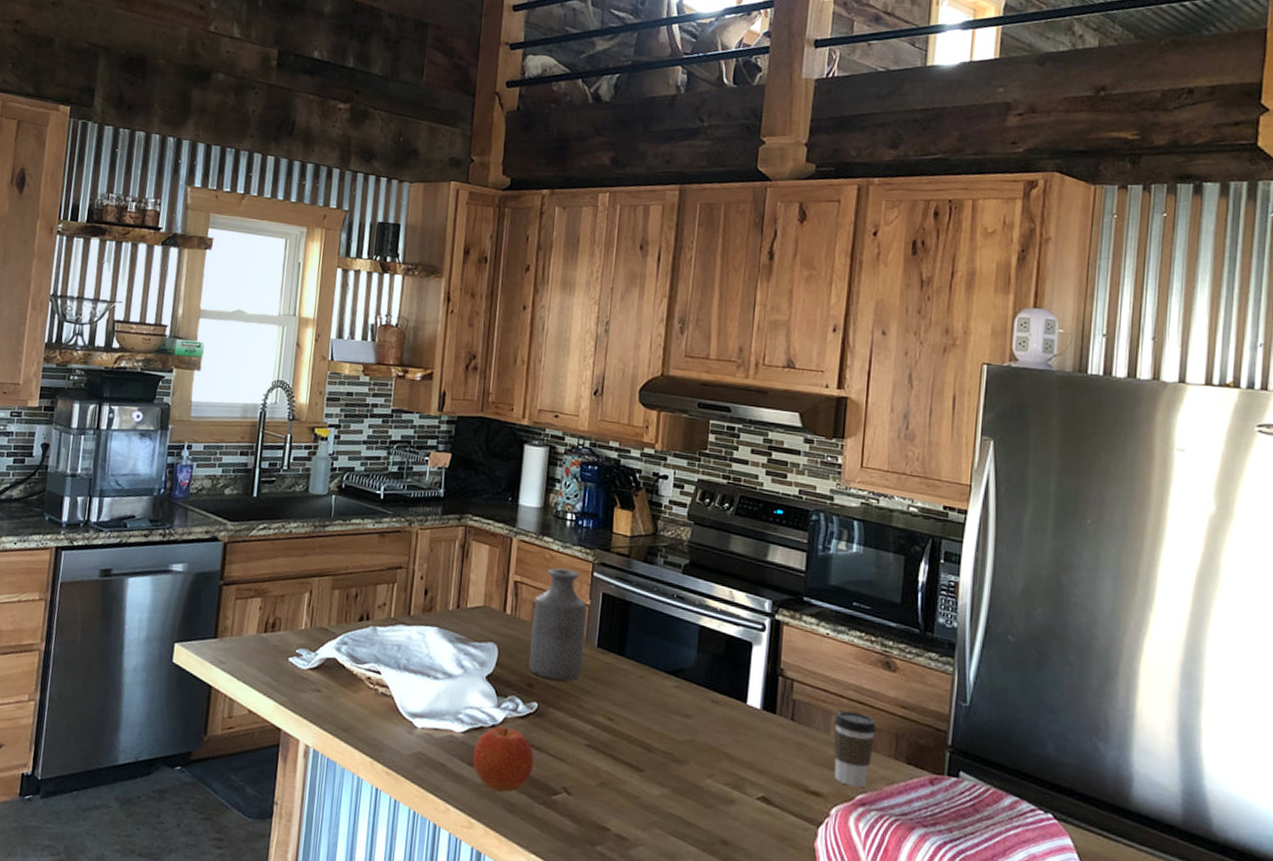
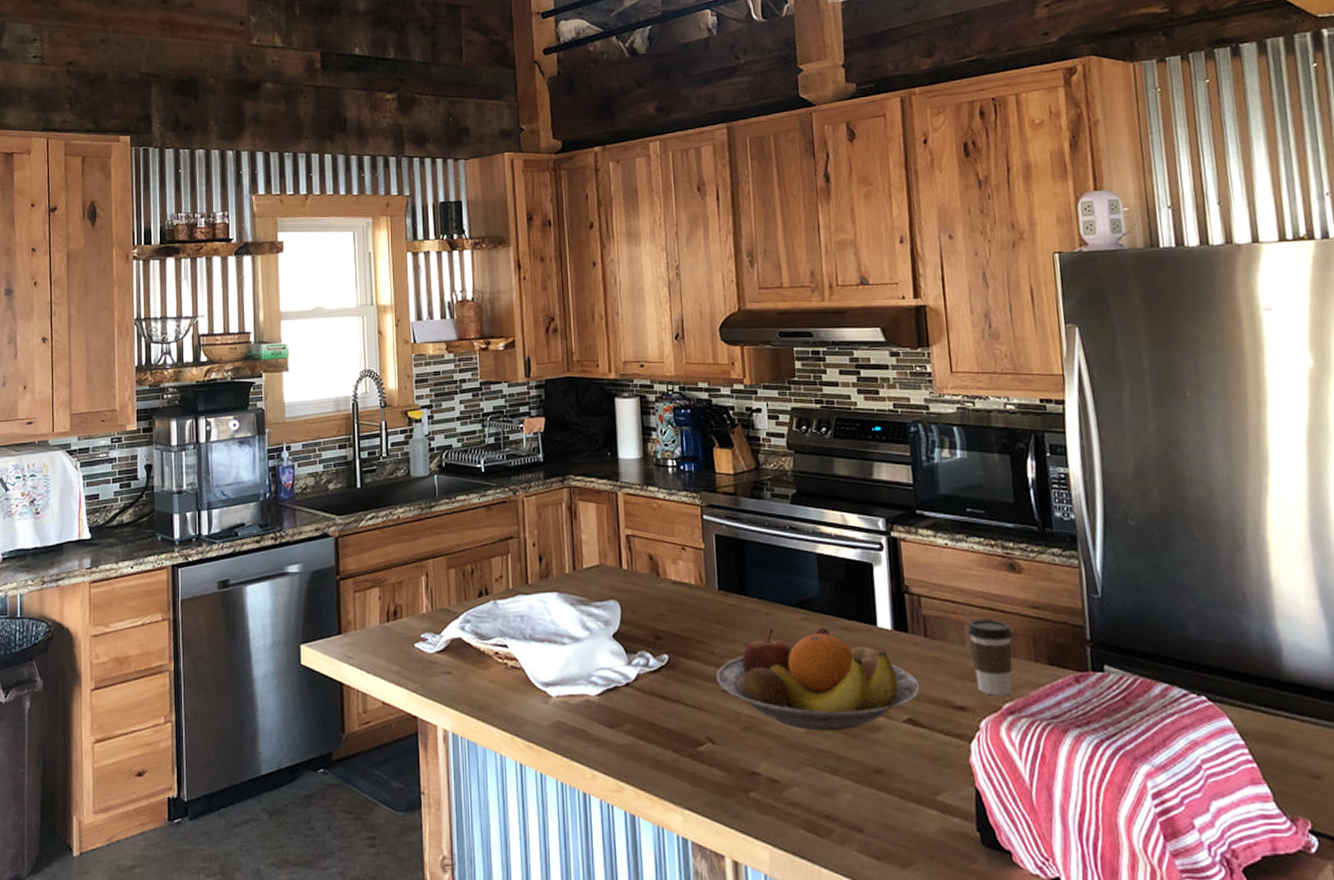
fruit: present [473,726,534,793] -> none [612,684,673,752]
bottle: present [529,567,587,681] -> none [649,516,707,629]
fruit bowl: none [581,691,779,799] -> present [716,626,920,731]

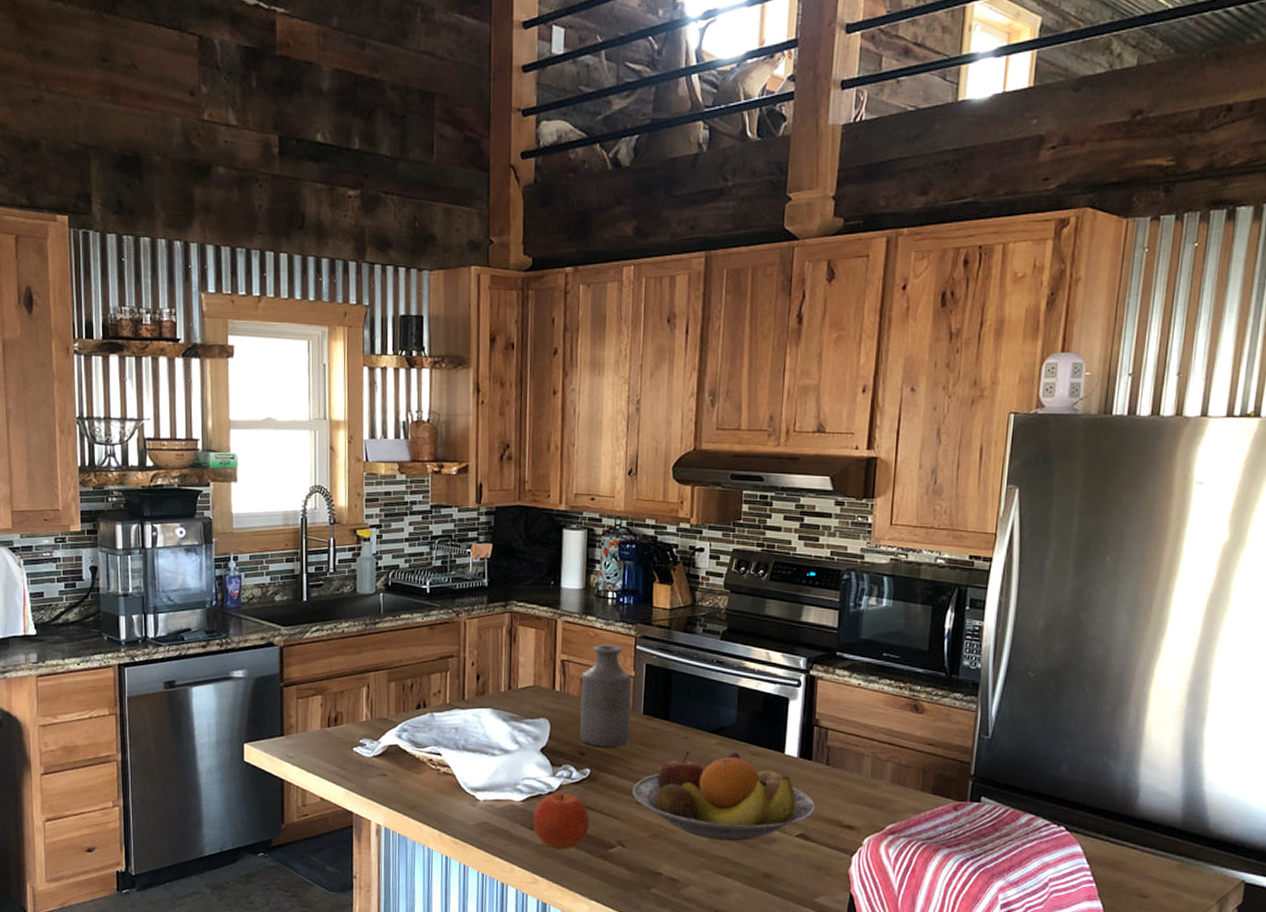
fruit: none [612,684,673,752] -> present [533,793,589,851]
bottle: none [649,516,707,629] -> present [580,644,632,748]
coffee cup: present [968,620,1013,696] -> none [865,752,905,819]

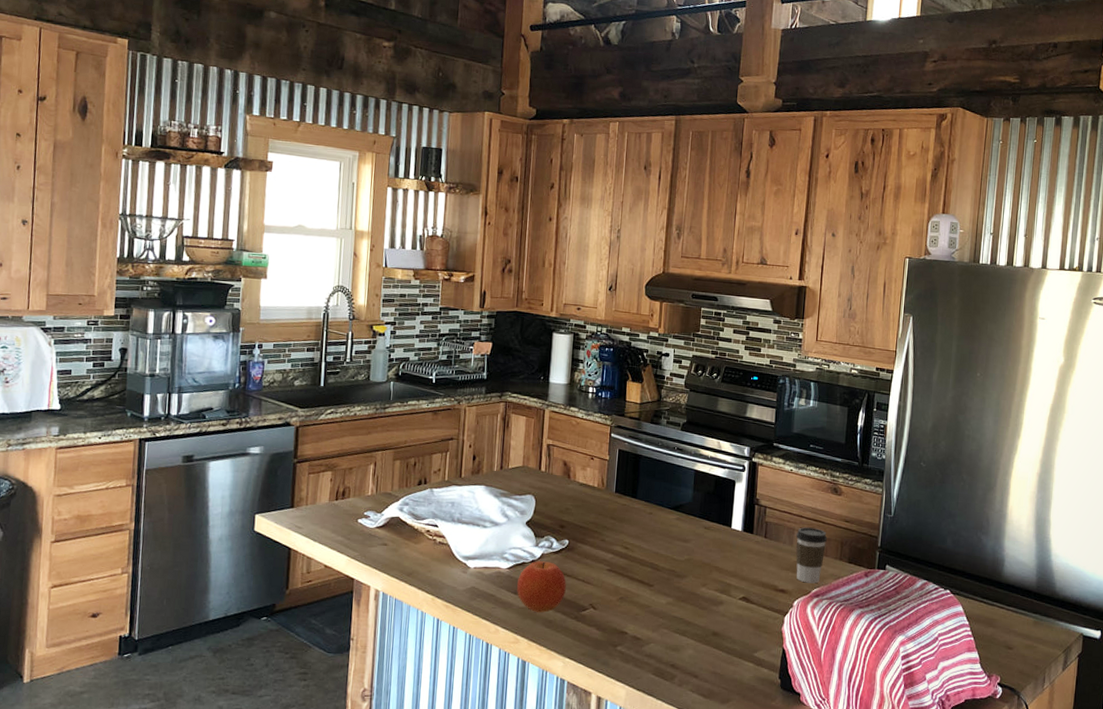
bottle: present [580,644,632,748] -> none [560,431,607,521]
fruit bowl: present [632,750,815,841] -> none [604,524,755,604]
coffee cup: none [865,752,905,819] -> present [796,527,827,584]

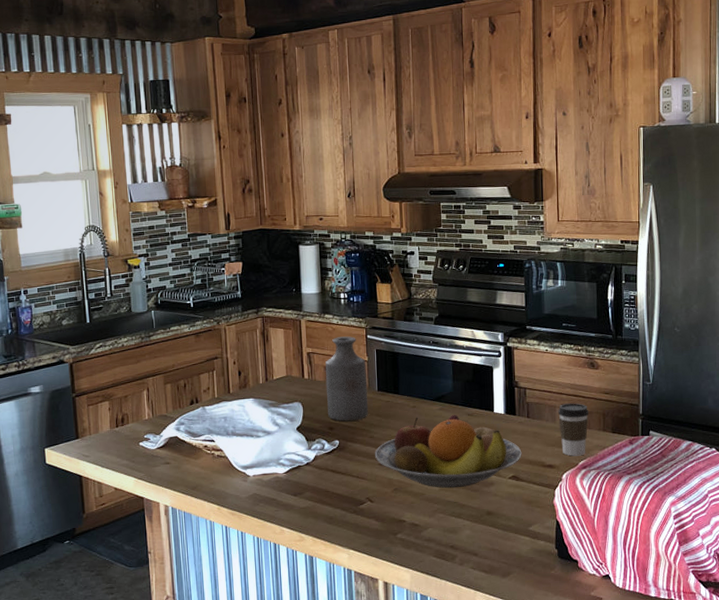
fruit: present [517,561,566,613] -> none [296,462,342,511]
bottle: none [560,431,607,521] -> present [325,336,369,421]
fruit bowl: none [604,524,755,604] -> present [375,414,522,489]

